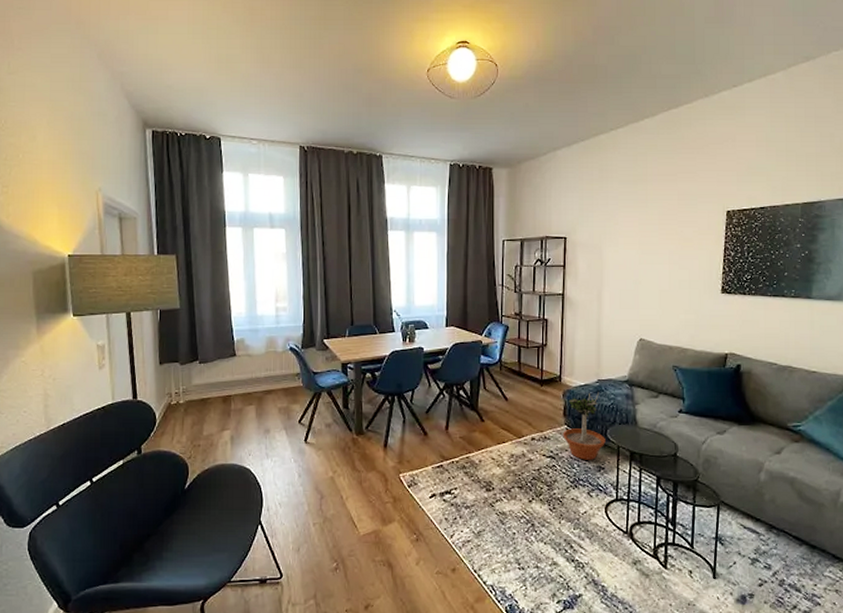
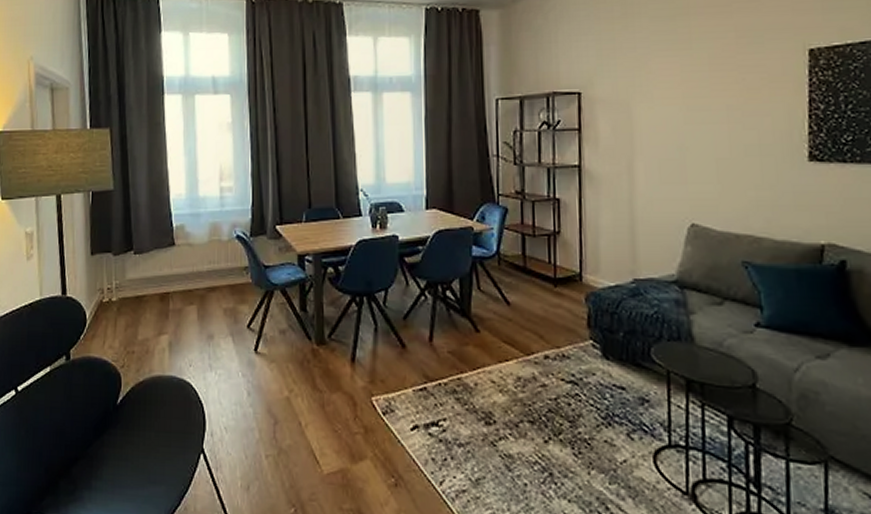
potted tree: present [563,392,605,460] -> none [587,296,649,389]

